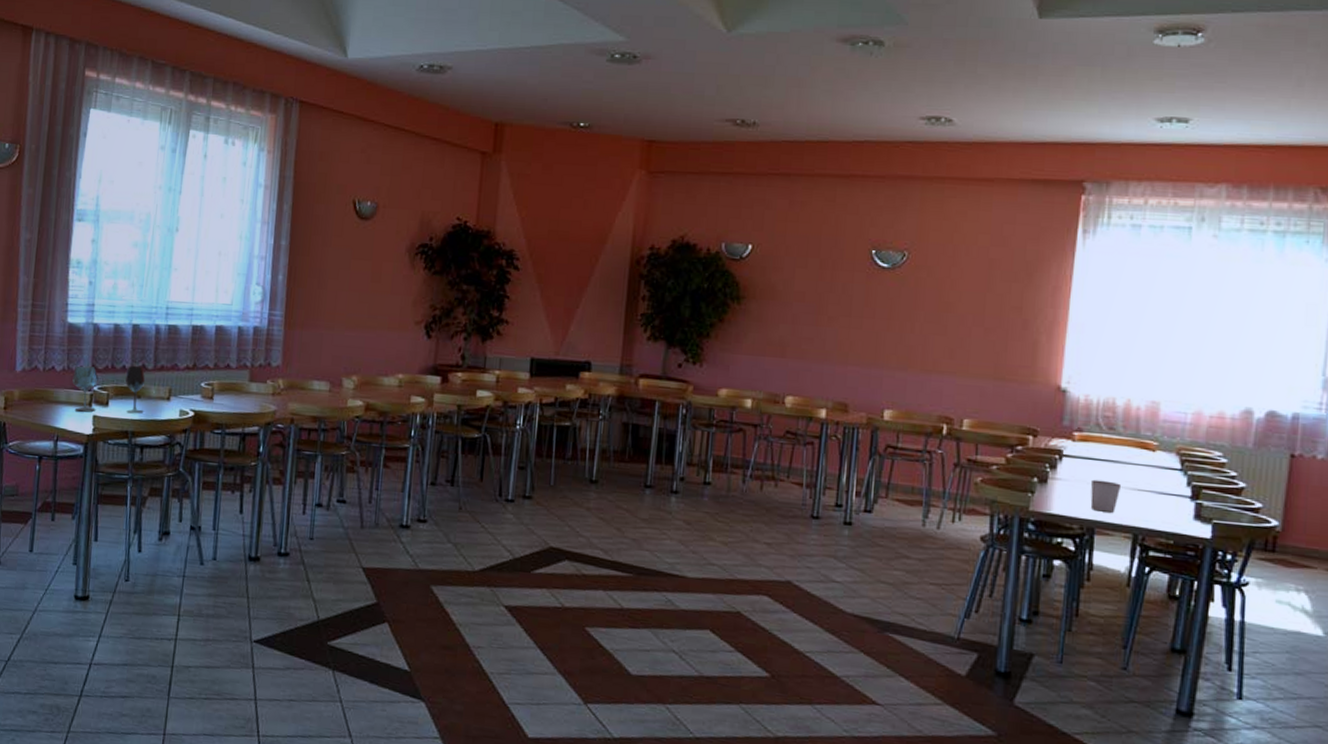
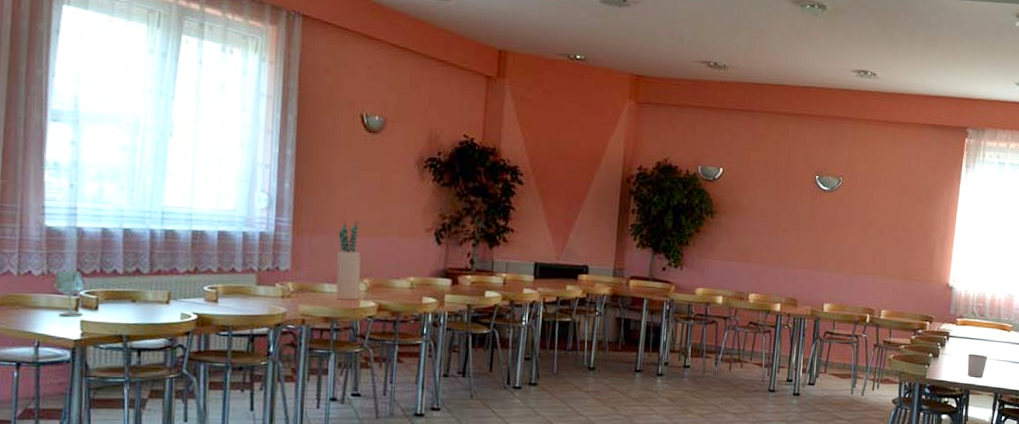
wine glass: present [125,365,146,415] -> none [117,269,141,318]
vase: none [325,313,350,399] -> present [336,220,361,301]

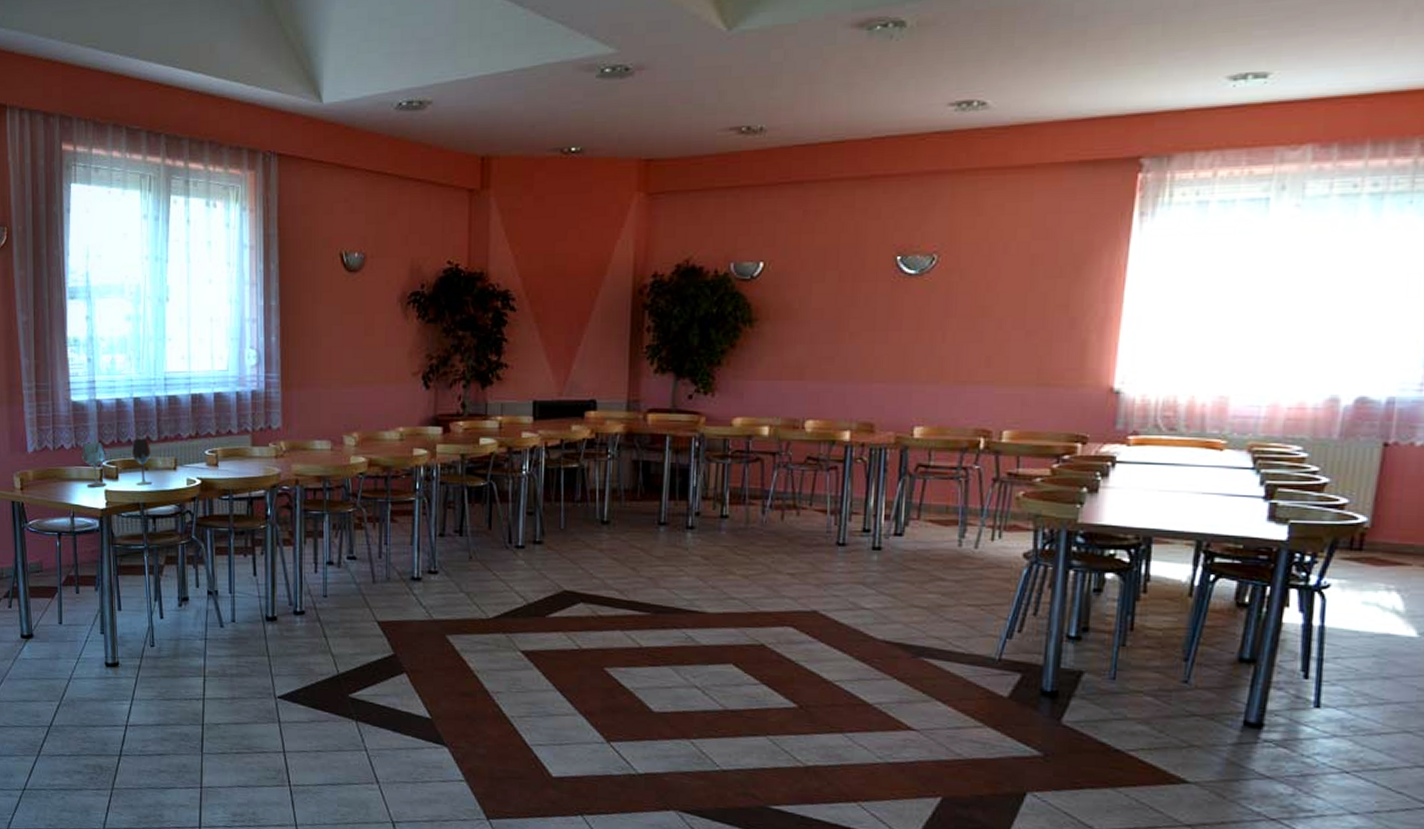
wine glass: none [117,269,141,318] -> present [132,438,153,486]
vase: present [336,220,361,301] -> none [325,370,349,457]
dixie cup: present [967,353,988,378] -> none [1147,485,1184,519]

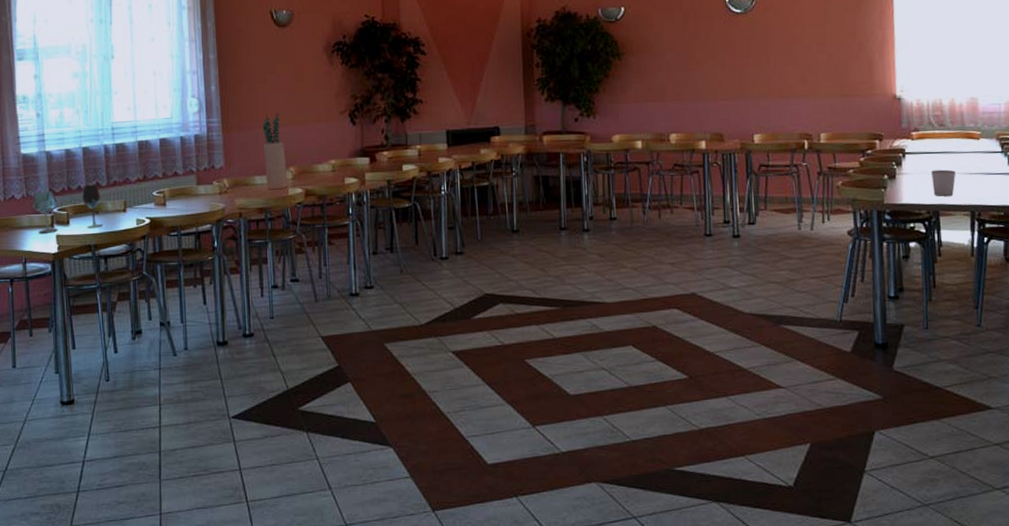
vase: none [325,370,349,457] -> present [263,112,287,190]
dixie cup: none [1147,485,1184,519] -> present [931,169,956,196]

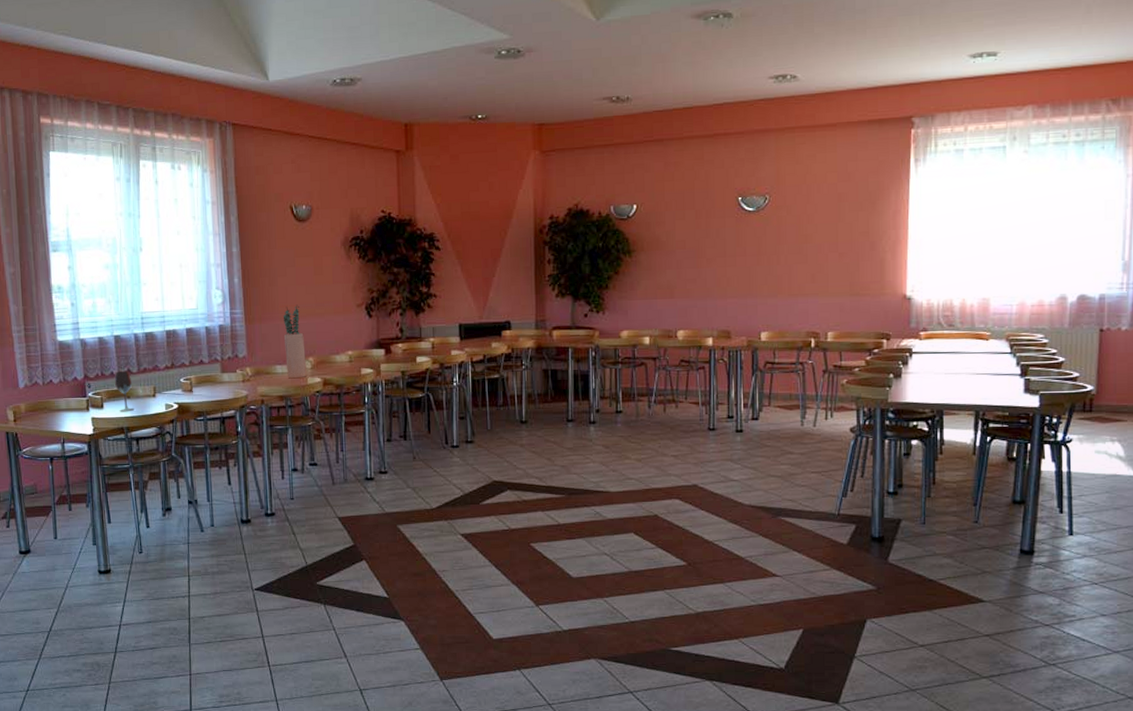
wine glass: present [32,191,58,234] -> none [69,376,93,416]
dixie cup: present [931,169,956,196] -> none [938,369,963,396]

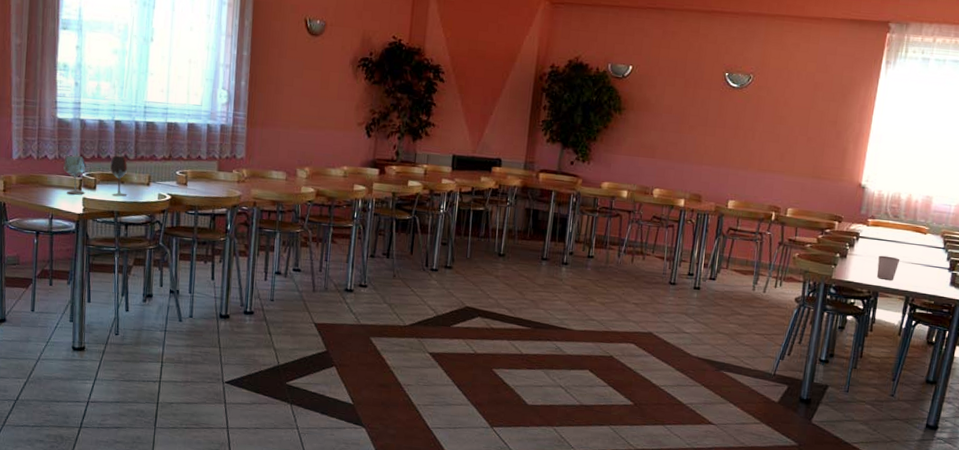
wine glass: none [69,376,93,416] -> present [63,155,86,195]
vase: present [283,304,307,379] -> none [282,115,303,187]
dixie cup: none [938,369,963,396] -> present [876,255,900,280]

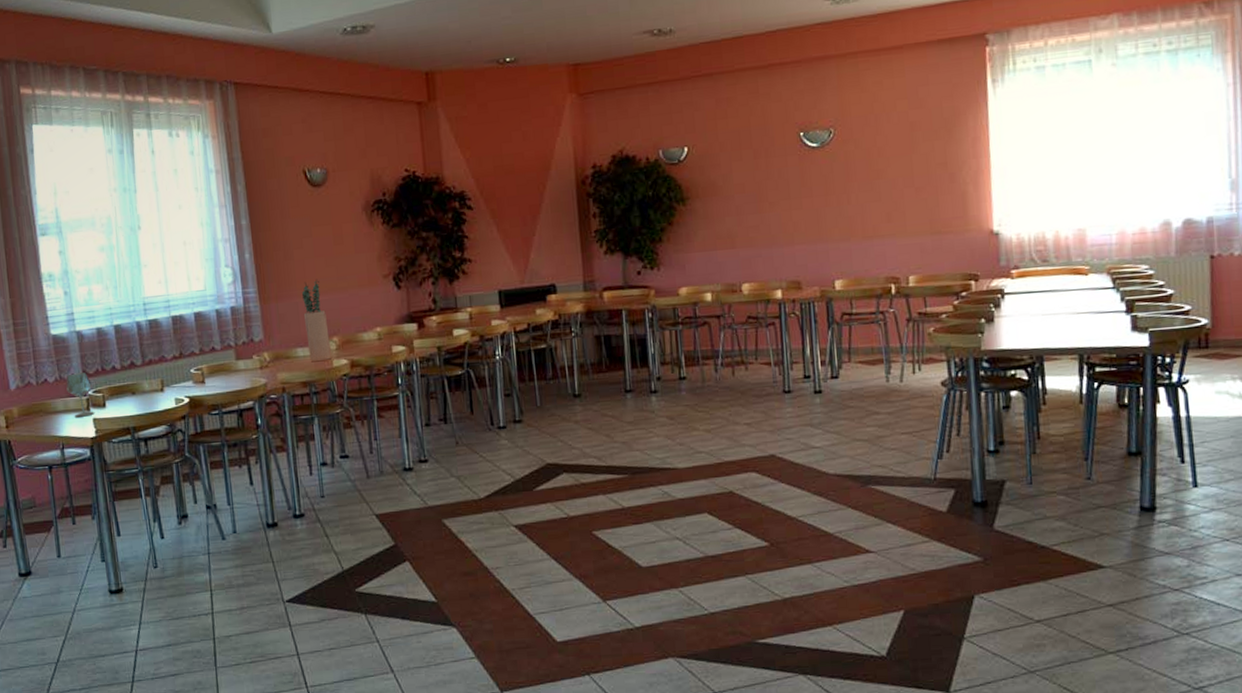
wine glass: present [110,155,128,197] -> none [117,363,141,411]
vase: none [282,115,303,187] -> present [302,279,332,362]
dixie cup: present [876,255,900,280] -> none [1034,309,1062,340]

